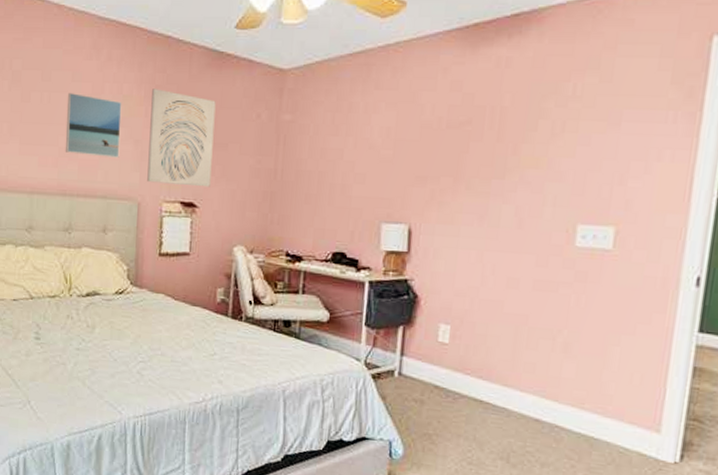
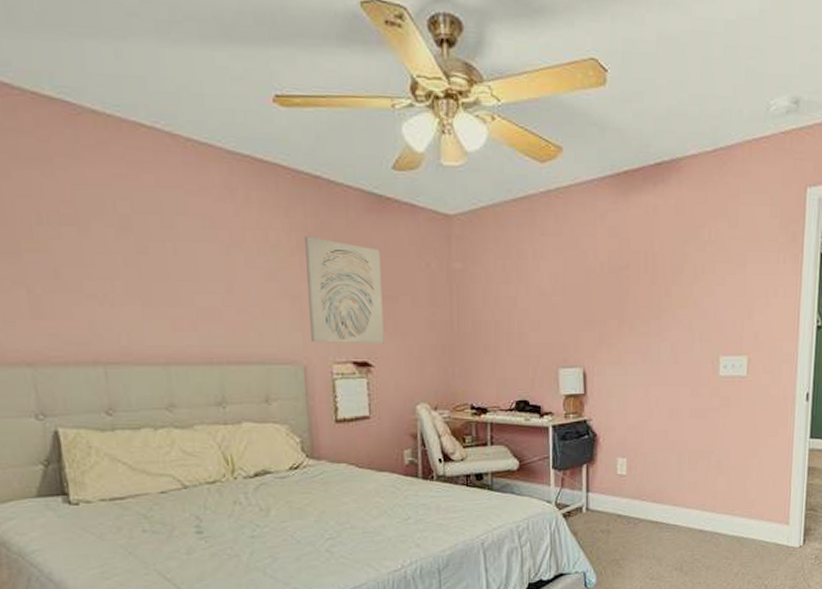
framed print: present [65,93,122,158] -> none [198,243,275,317]

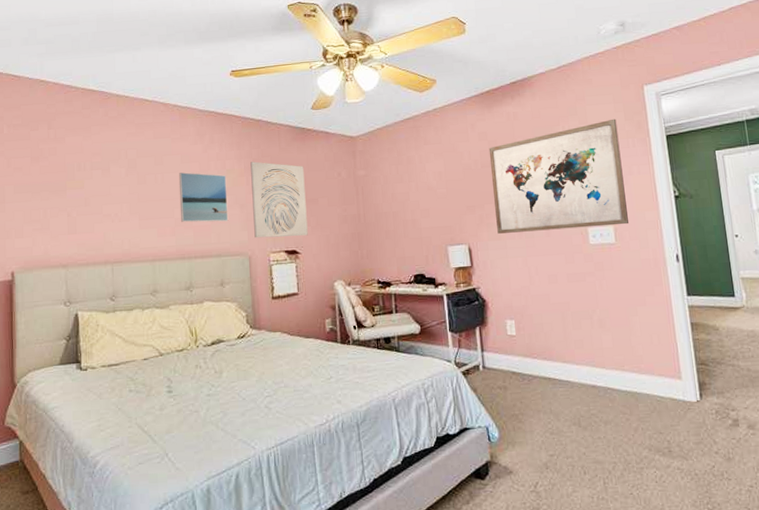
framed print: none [198,243,275,317] -> present [178,172,229,223]
wall art: none [618,225,770,357] -> present [488,118,629,234]

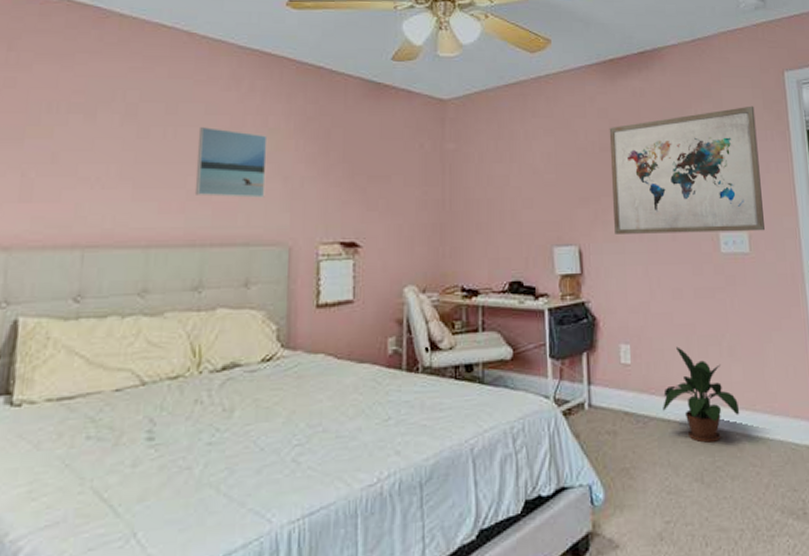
wall art: present [250,161,308,238] -> none [299,121,375,224]
potted plant: none [544,321,611,396] -> present [663,346,740,443]

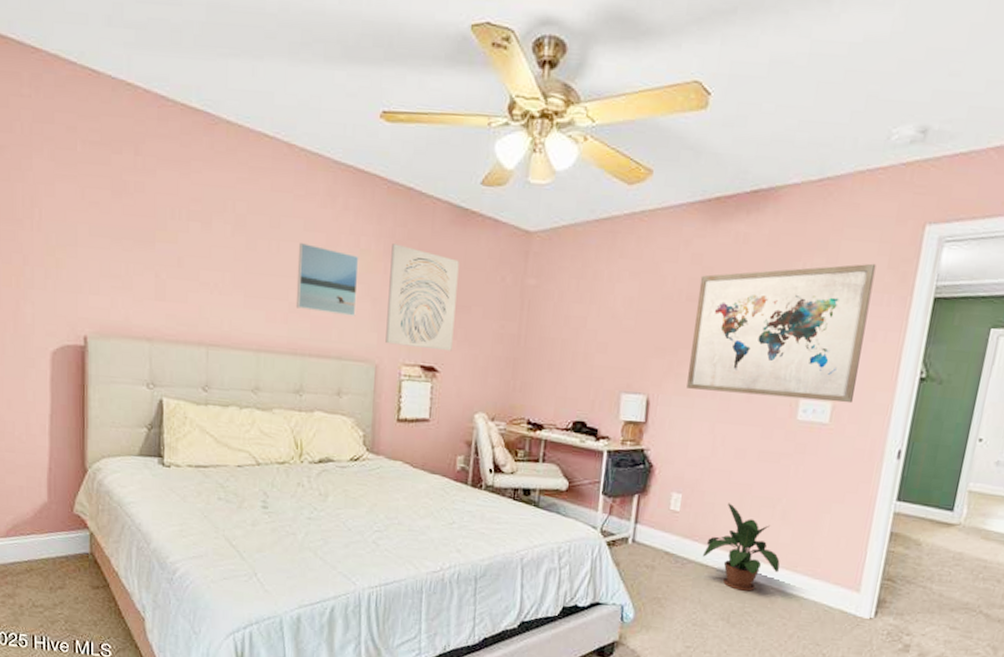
wall art: none [299,121,375,224] -> present [385,244,459,352]

